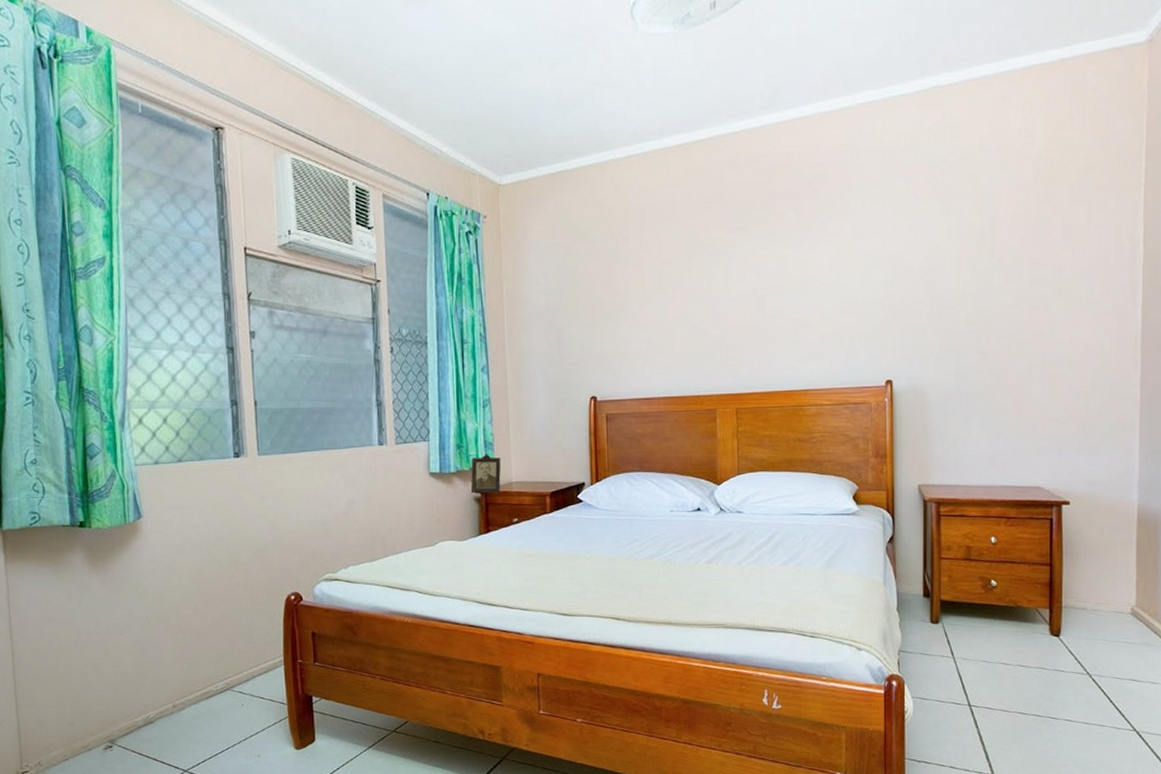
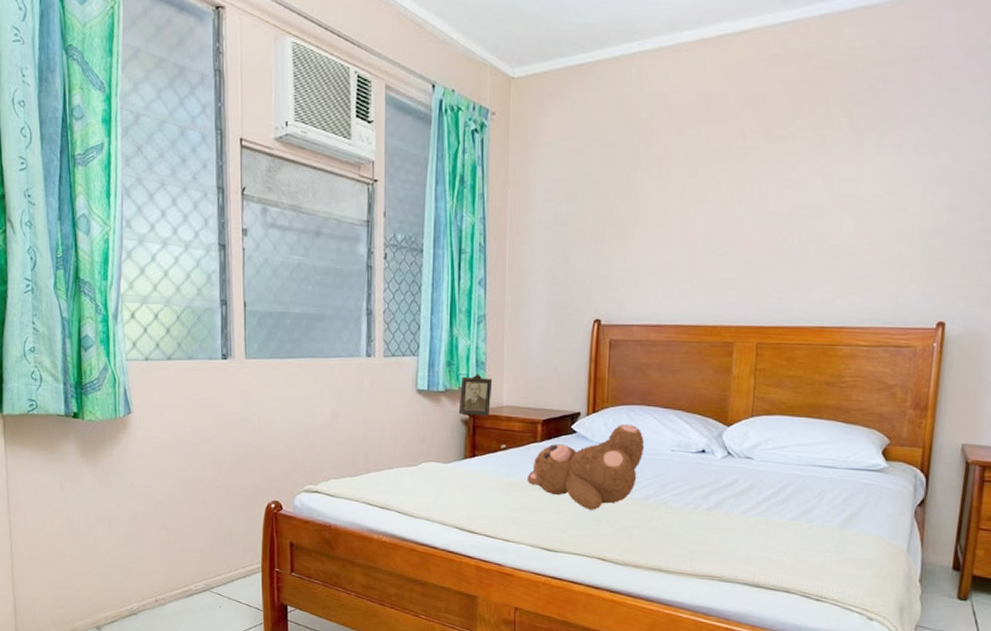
teddy bear: none [539,489,646,573] -> present [526,423,645,510]

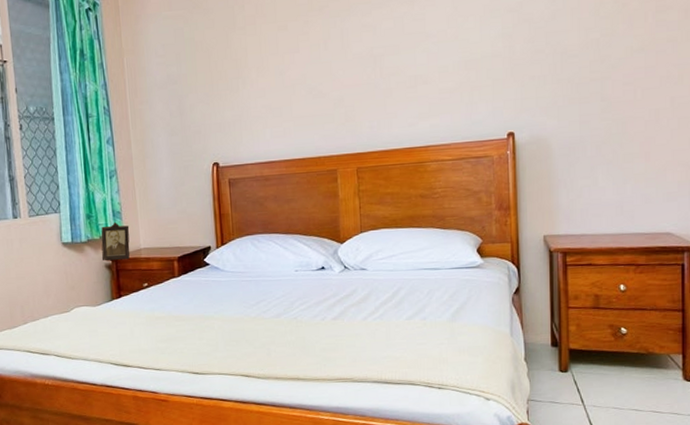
teddy bear: present [526,423,645,510] -> none [169,251,271,333]

